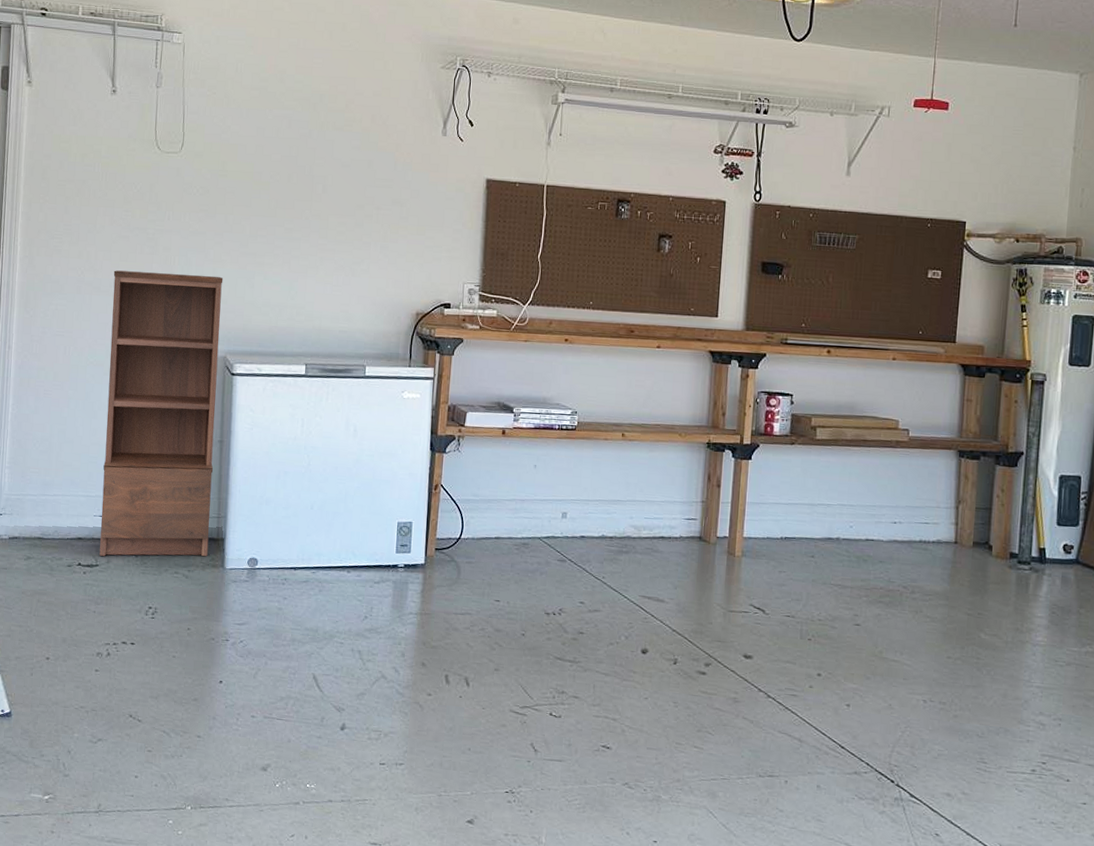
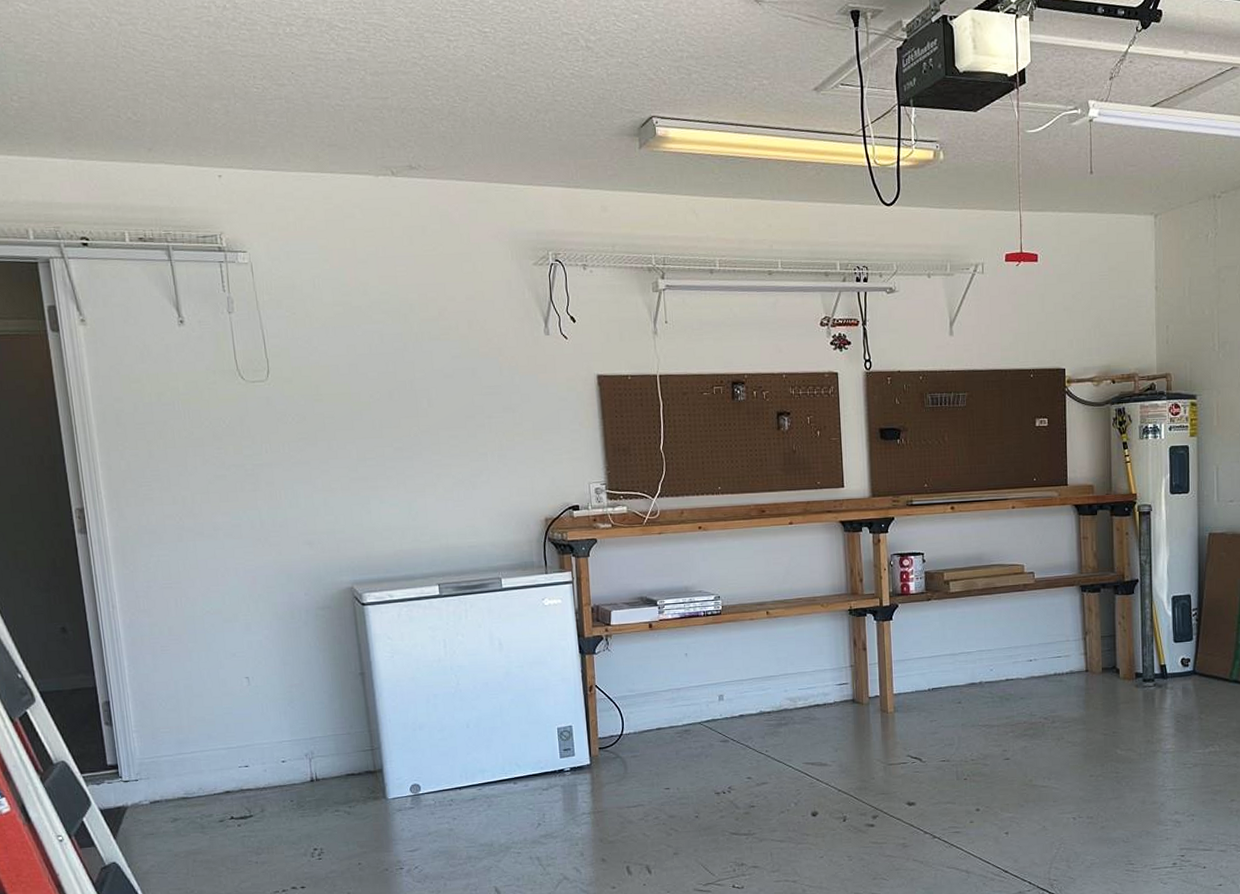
shelving unit: present [99,270,224,557] -> none [215,505,367,806]

